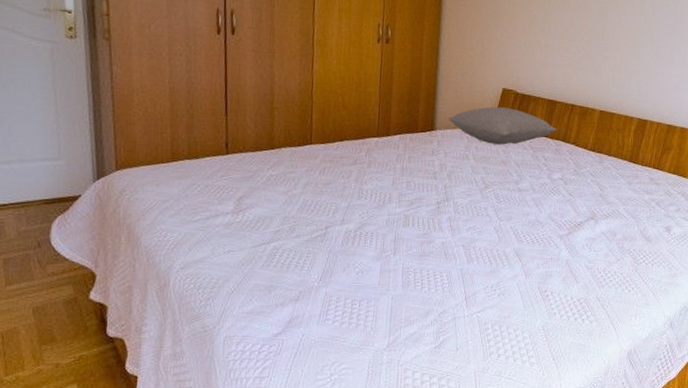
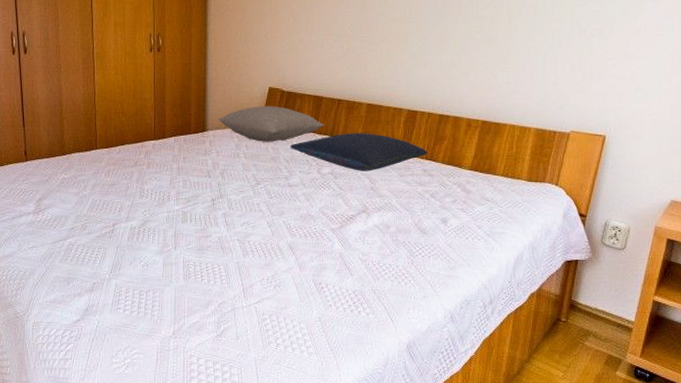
pillow: none [521,138,655,178] -> present [290,133,428,171]

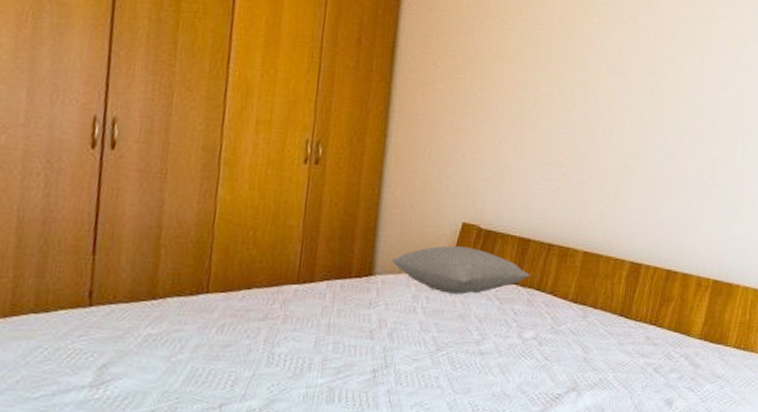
pillow: present [290,133,428,171] -> none [484,287,652,337]

